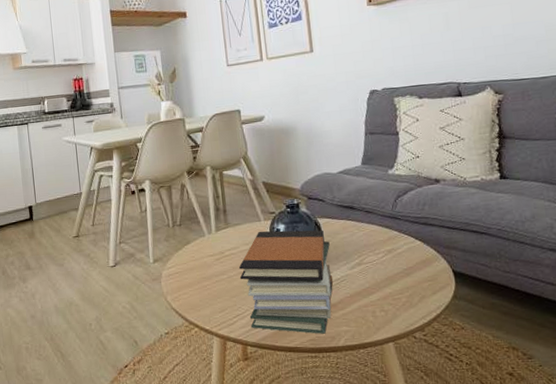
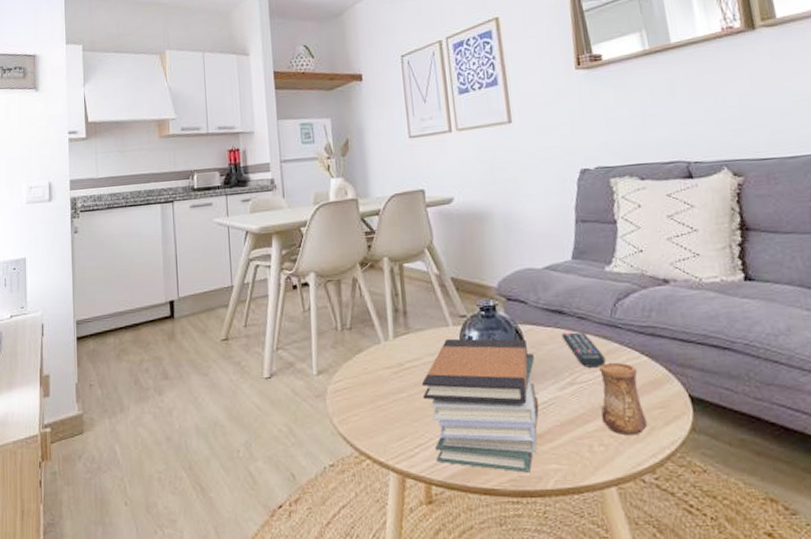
remote control: none [352,223,388,251] -> present [561,332,606,368]
cup: none [382,246,419,302] -> present [599,362,648,435]

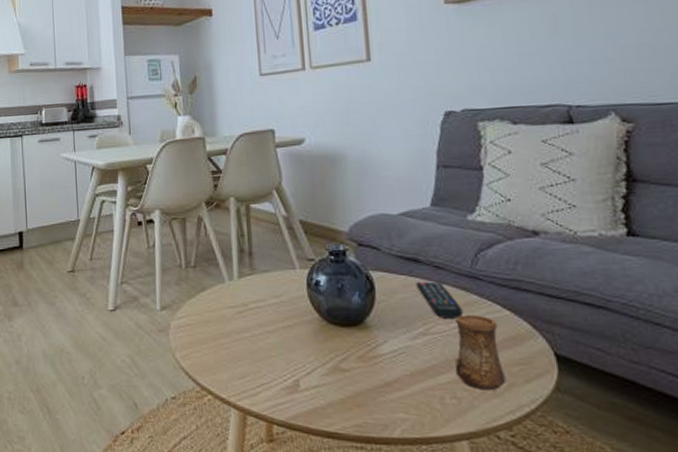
book stack: present [421,338,540,473] -> none [265,281,389,420]

